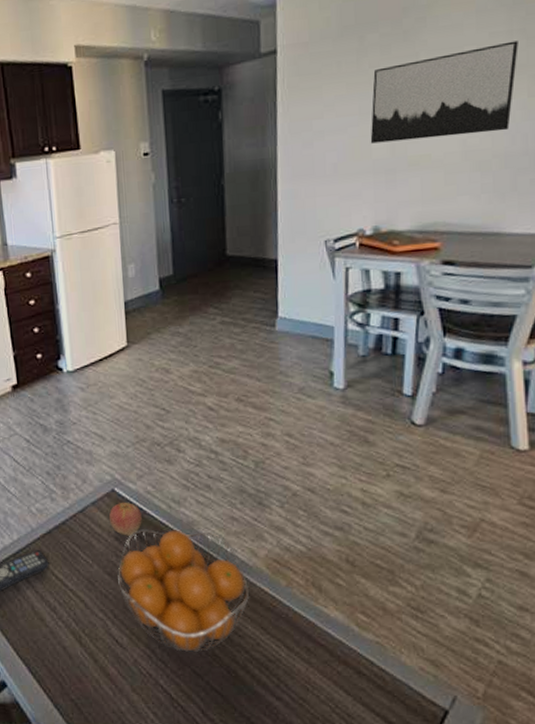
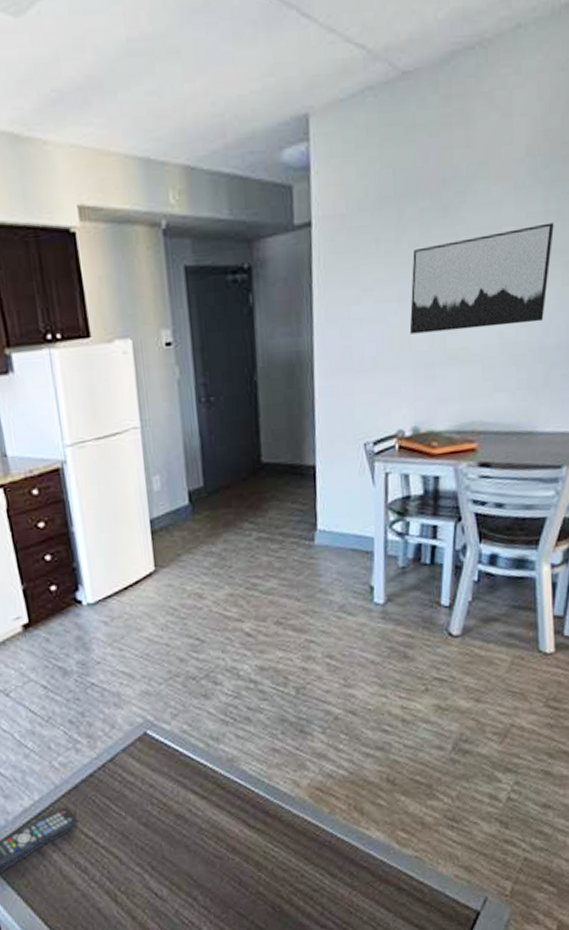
apple: present [108,502,142,536] -> none [141,744,179,782]
fruit basket: present [117,528,250,652] -> none [153,767,293,894]

